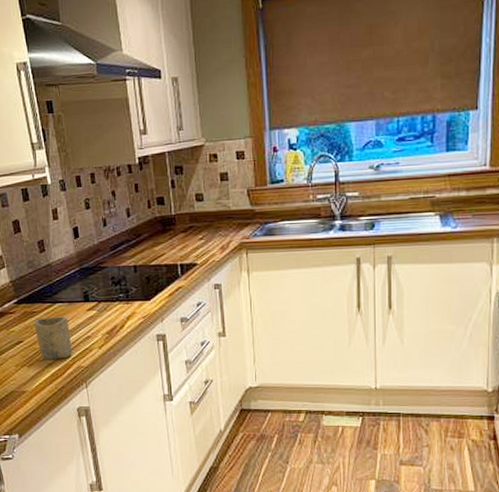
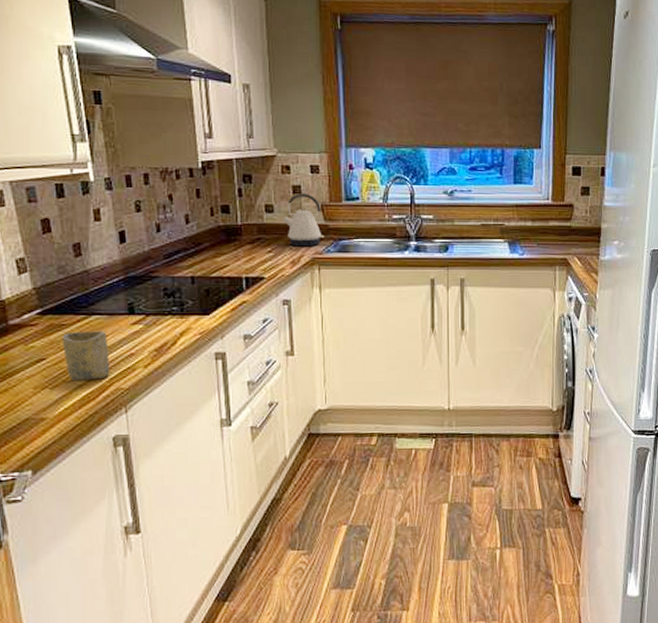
kettle: none [211,180,252,233] -> present [282,193,325,247]

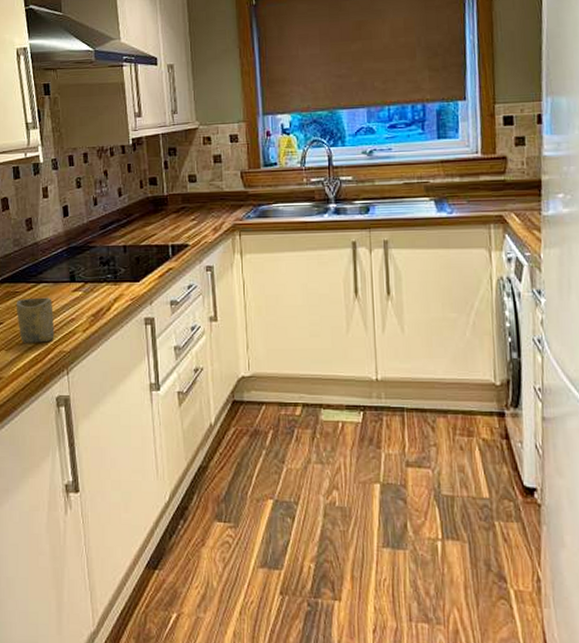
kettle: present [282,193,325,247] -> none [204,162,245,214]

